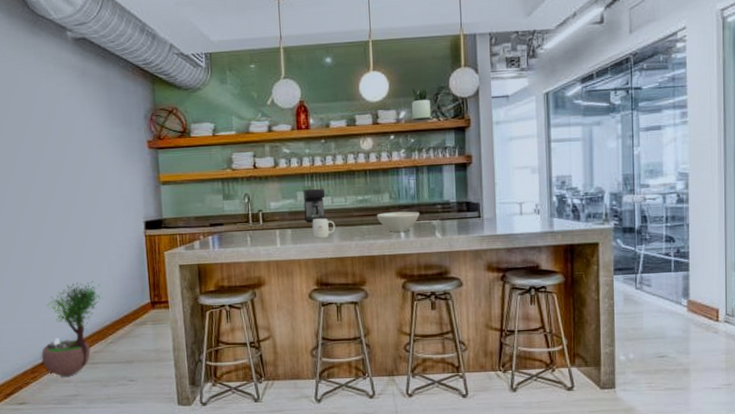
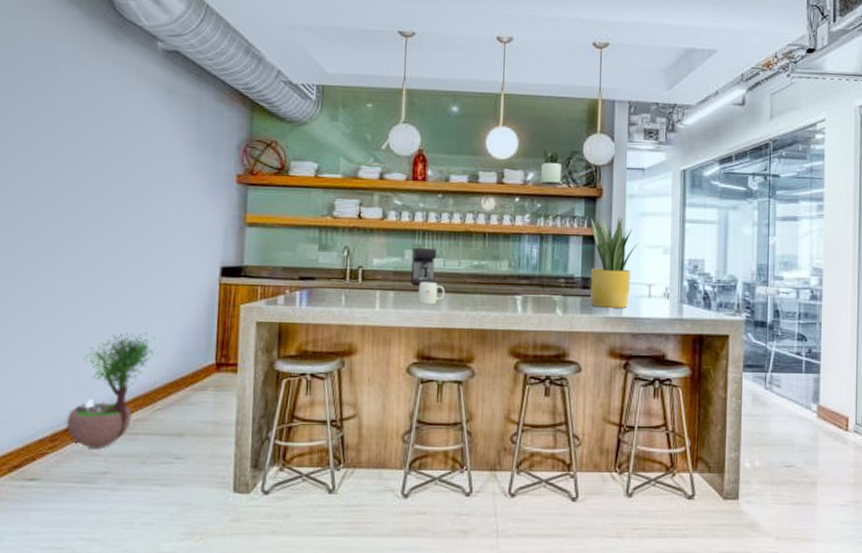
bowl: present [376,211,420,233] -> none [492,282,540,306]
planter: none [461,142,507,228] -> present [590,215,638,309]

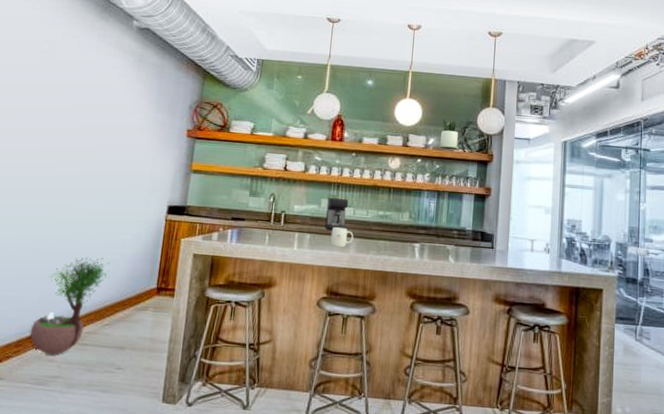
planter: present [590,215,638,309] -> none [479,178,523,260]

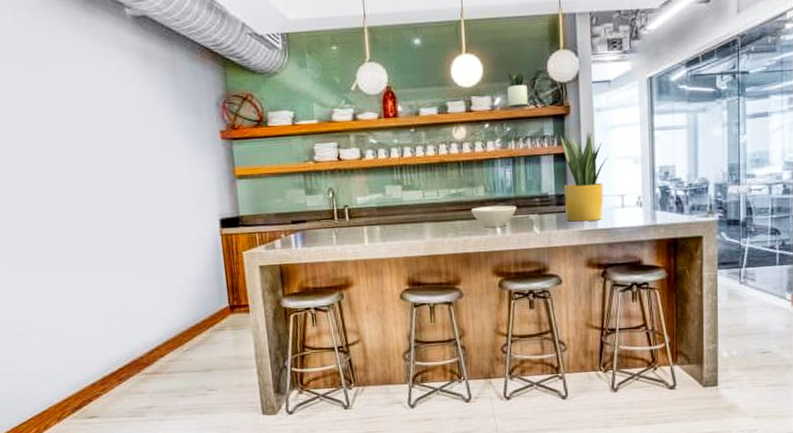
potted tree: present [30,257,110,355] -> none [112,284,176,387]
coffee maker: present [325,198,349,230] -> none [392,181,418,219]
mug: present [330,227,354,248] -> none [402,213,428,236]
bowl: none [394,230,436,253] -> present [470,205,517,228]
planter: none [479,178,523,260] -> present [560,130,609,222]

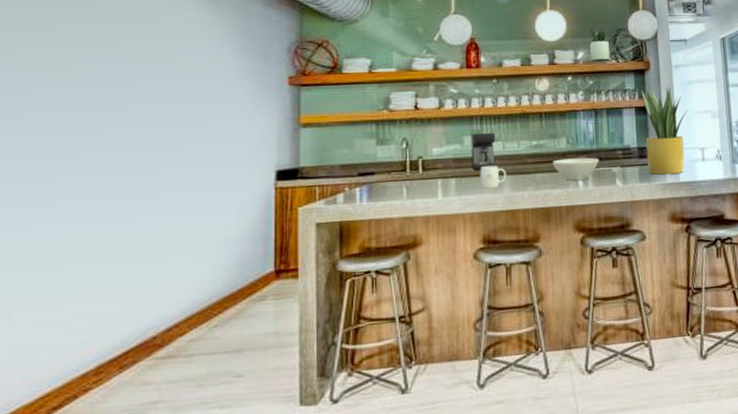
coffee maker: none [392,181,418,219] -> present [471,132,497,171]
mug: none [402,213,428,236] -> present [480,166,507,189]

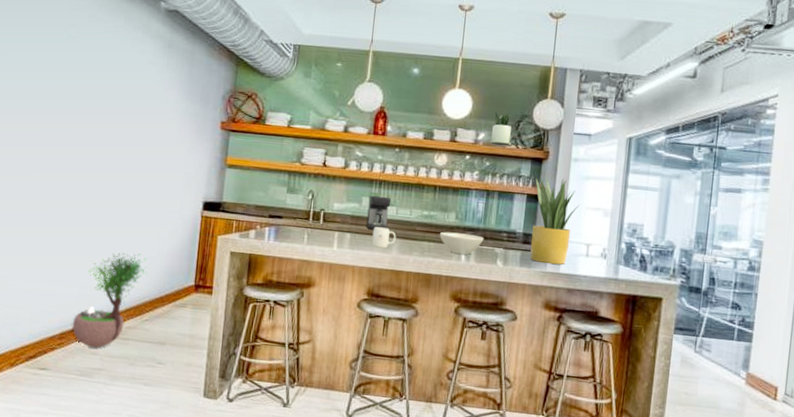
potted tree: none [114,246,211,377] -> present [73,253,147,348]

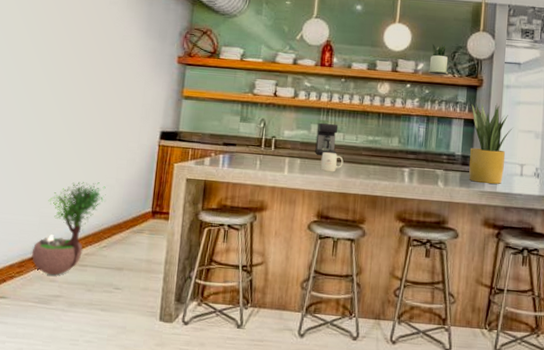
bowl: present [439,232,484,255] -> none [383,155,425,177]

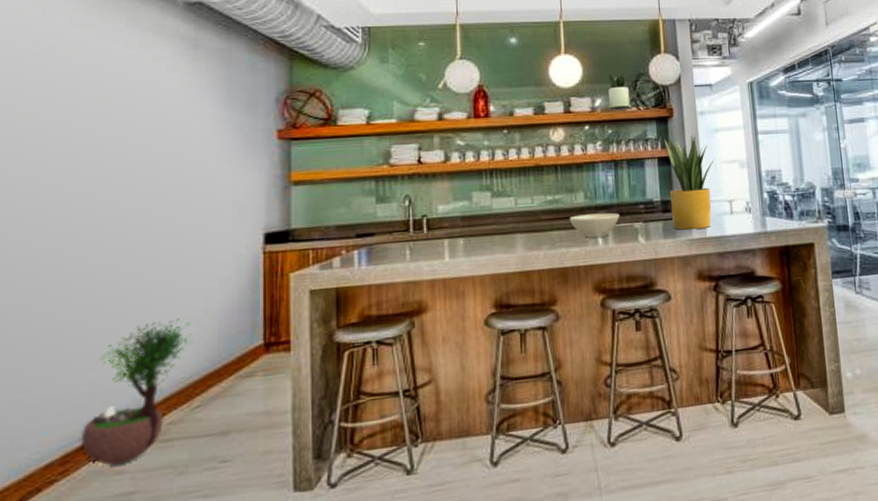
coffee maker: present [315,123,338,155] -> none [480,187,509,229]
mug: present [320,152,344,172] -> none [490,223,520,249]
bowl: none [383,155,425,177] -> present [569,212,620,239]

